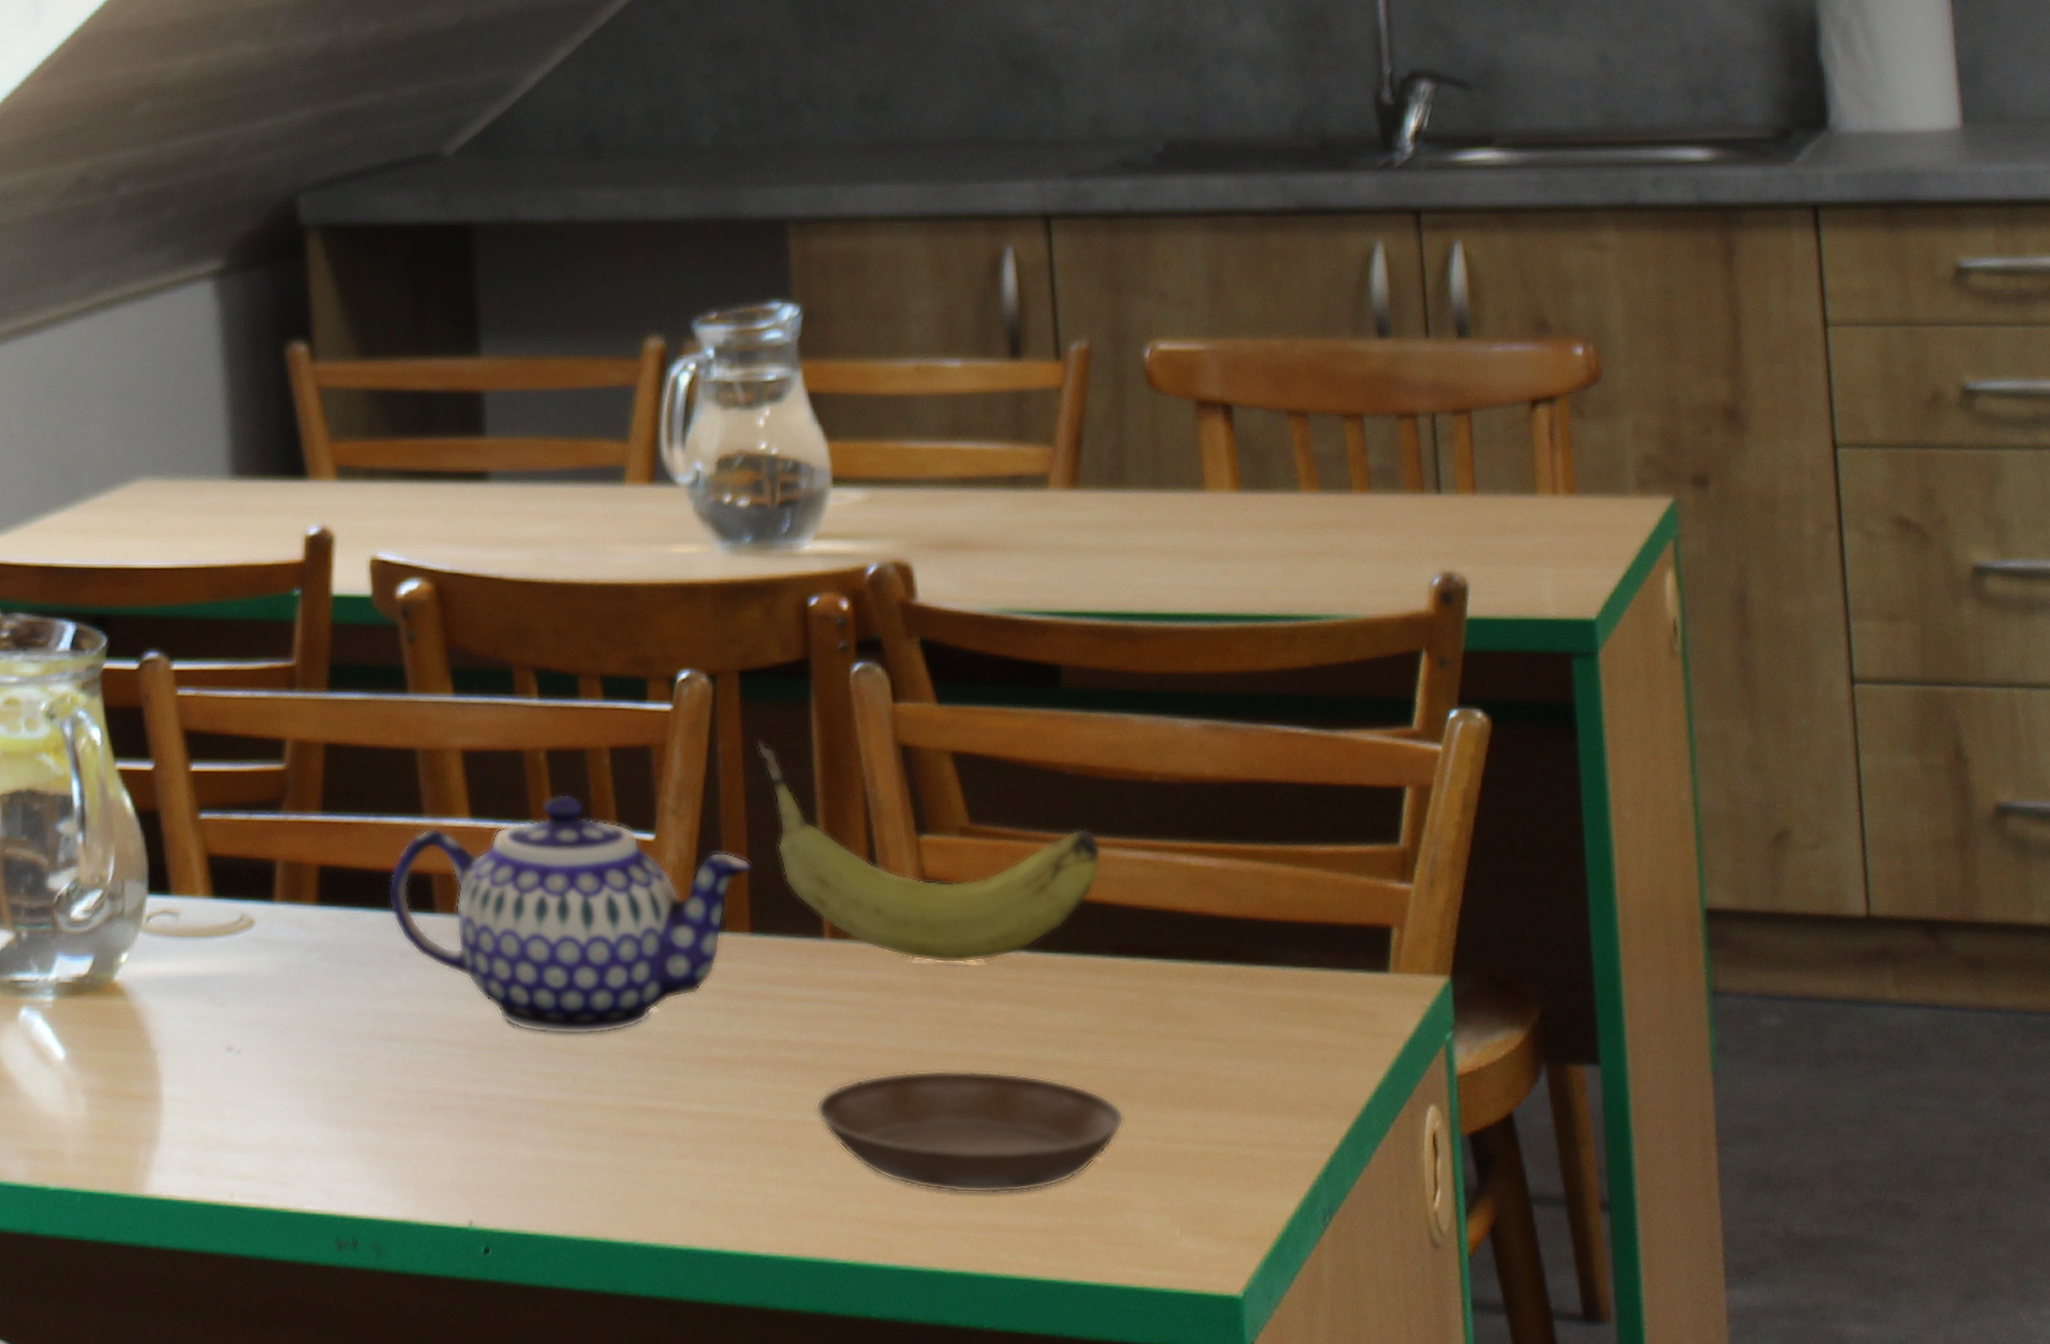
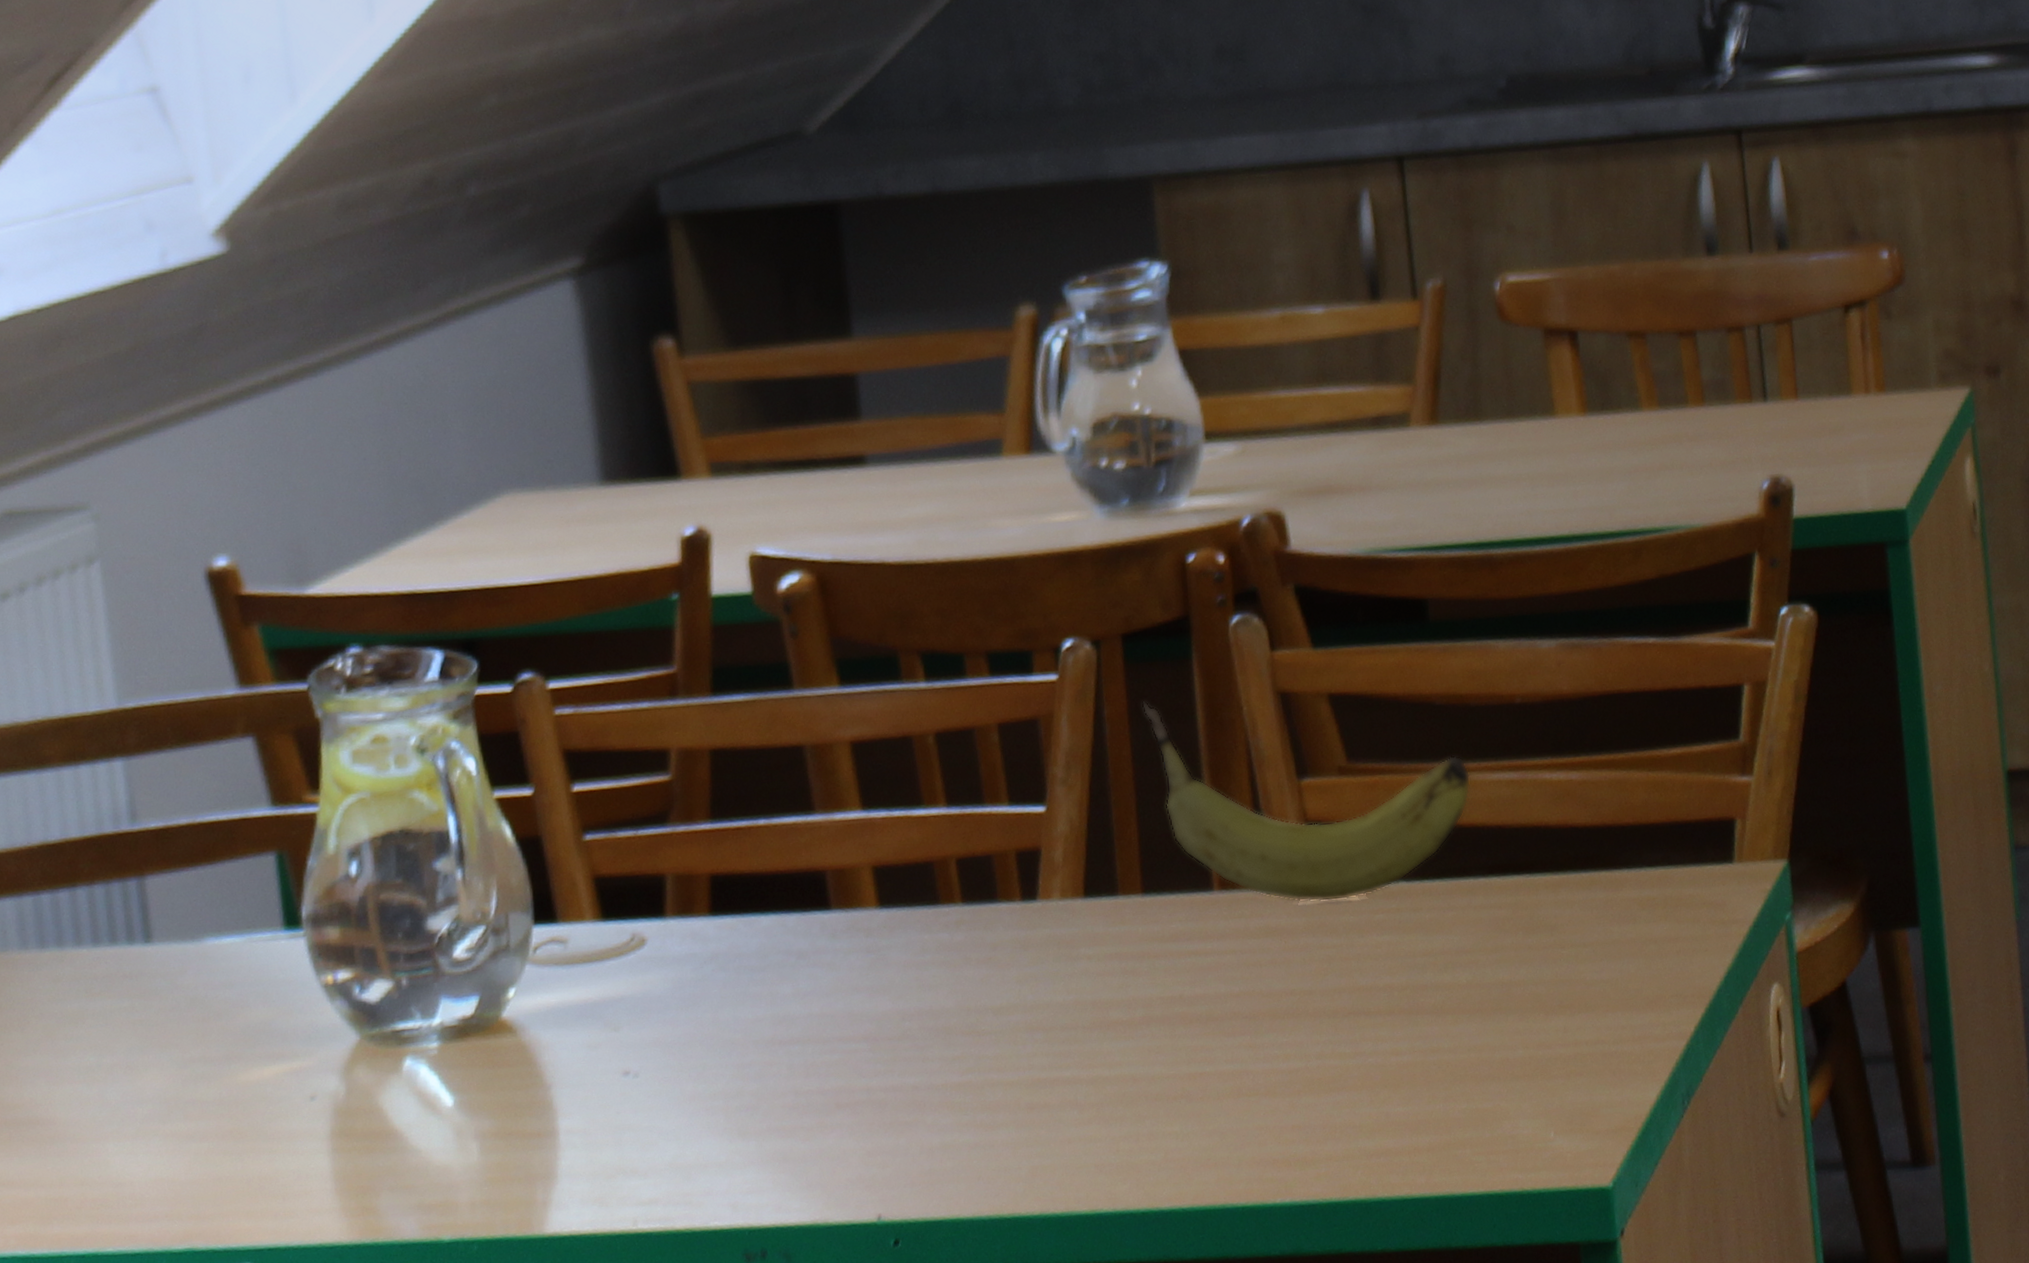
teapot: present [389,794,753,1035] -> none [783,775,1142,1018]
saucer: present [815,1070,1124,1194] -> none [1211,1001,1500,1124]

